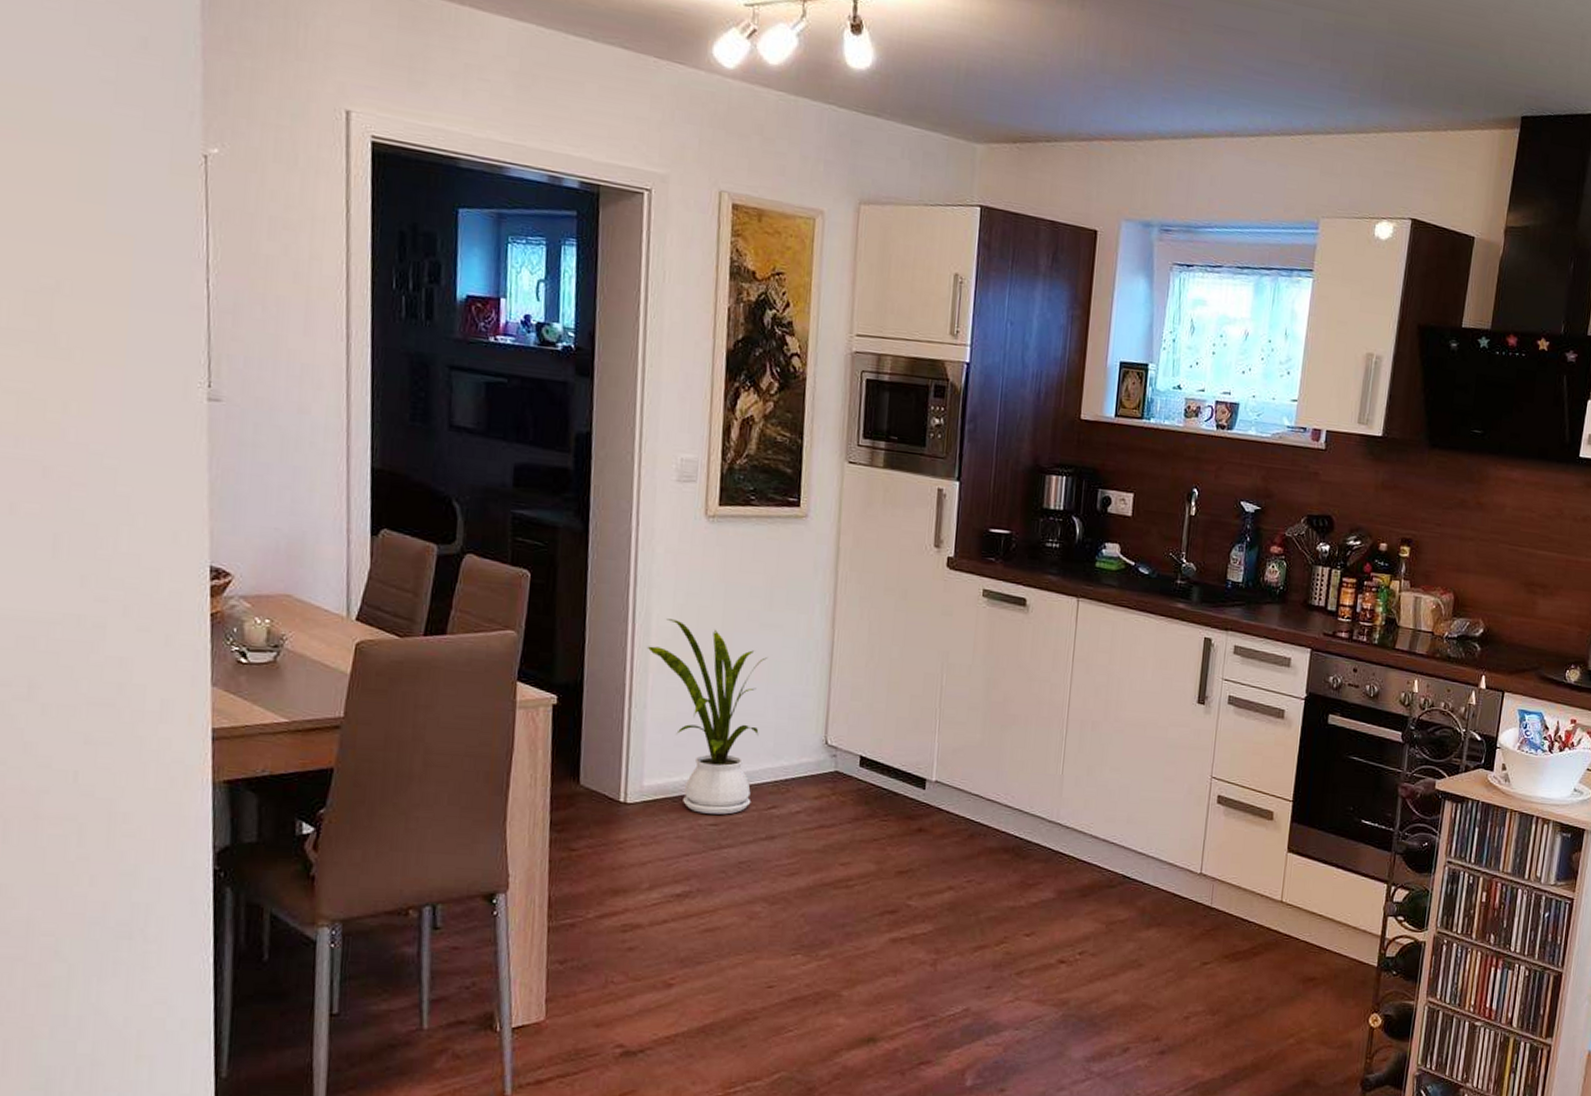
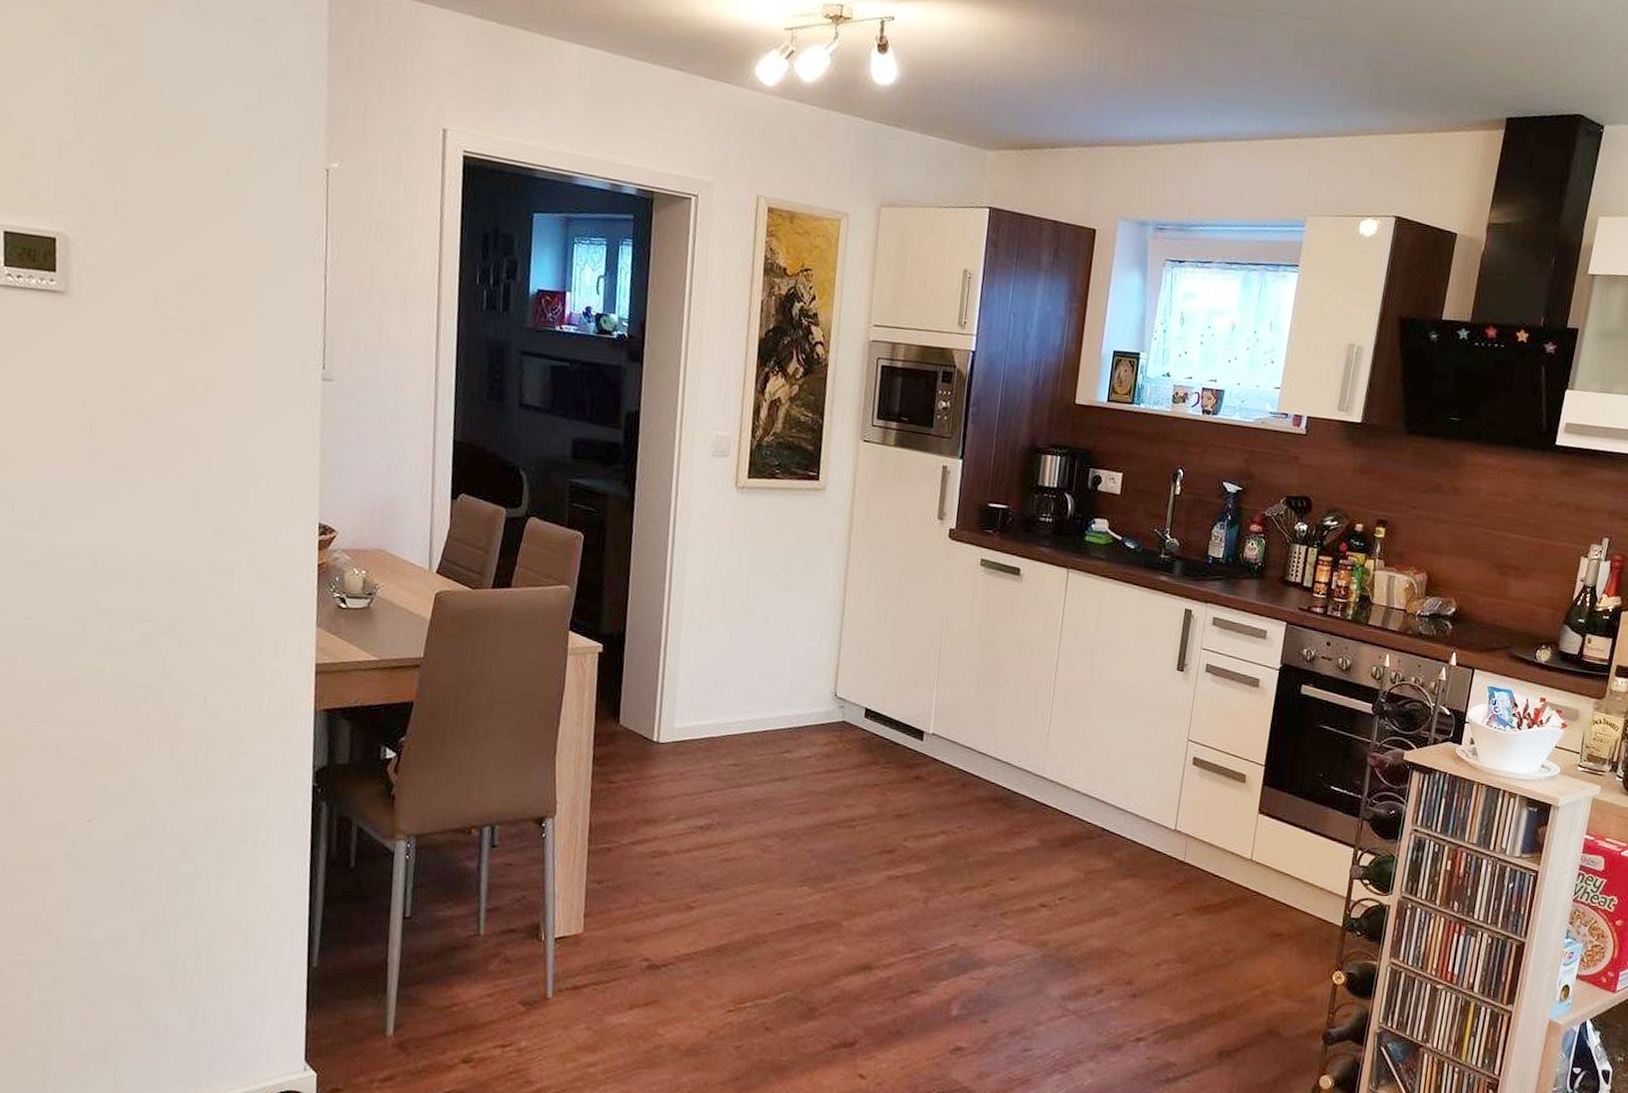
house plant: present [647,619,768,815] -> none [681,579,787,757]

